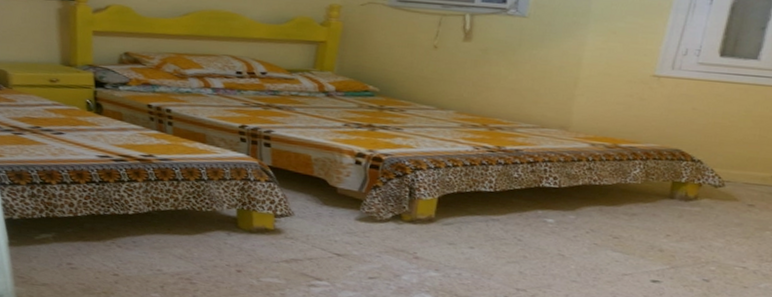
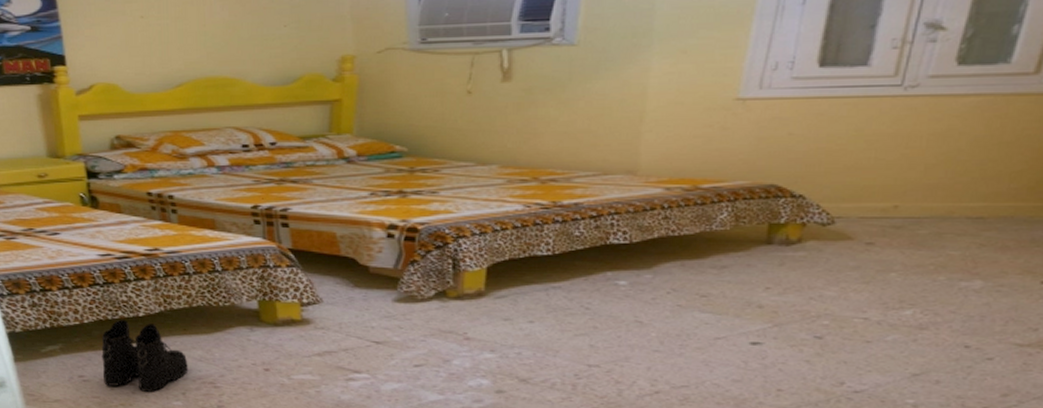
boots: none [89,215,169,284] -> present [101,320,188,392]

